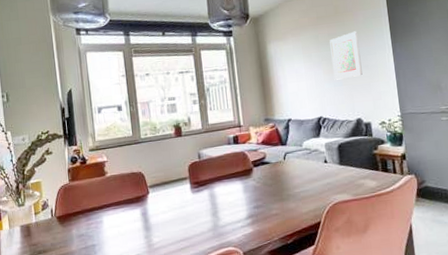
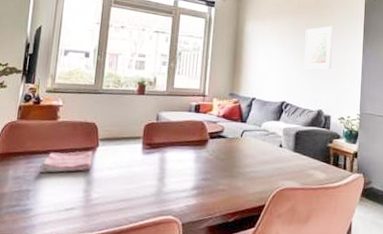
dish towel: none [99,198,147,227] -> present [39,150,94,173]

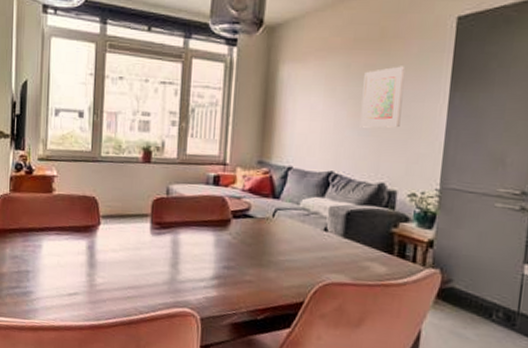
dish towel: present [39,150,94,173] -> none [38,229,95,253]

